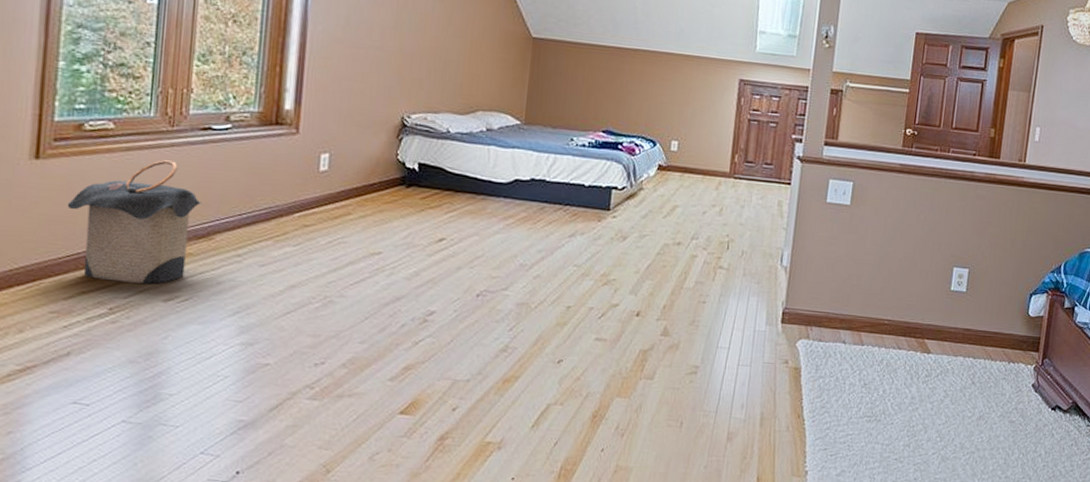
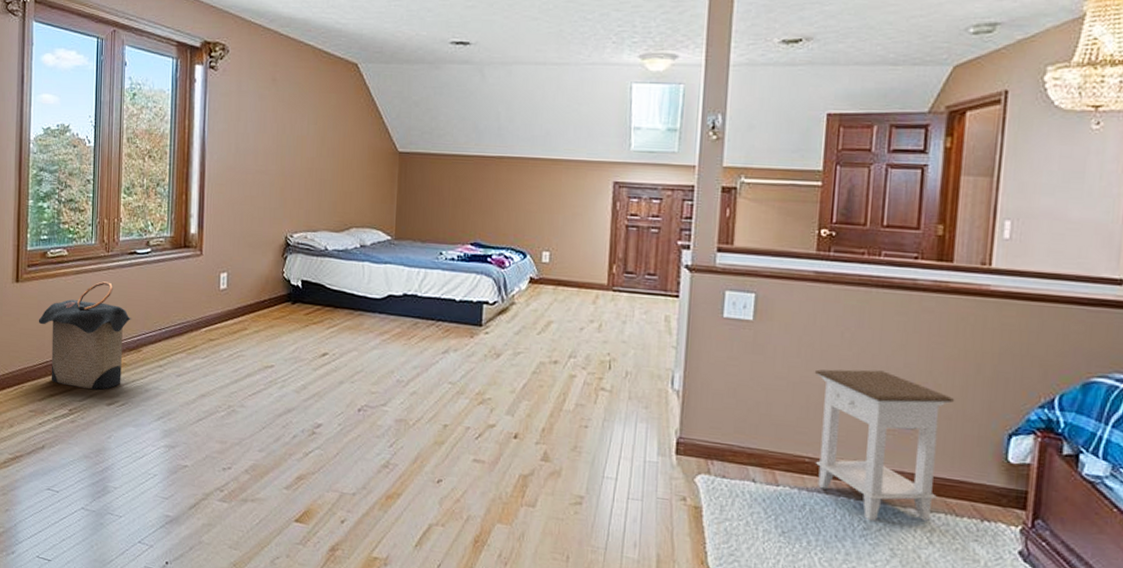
nightstand: none [892,245,996,369] -> present [814,369,955,522]

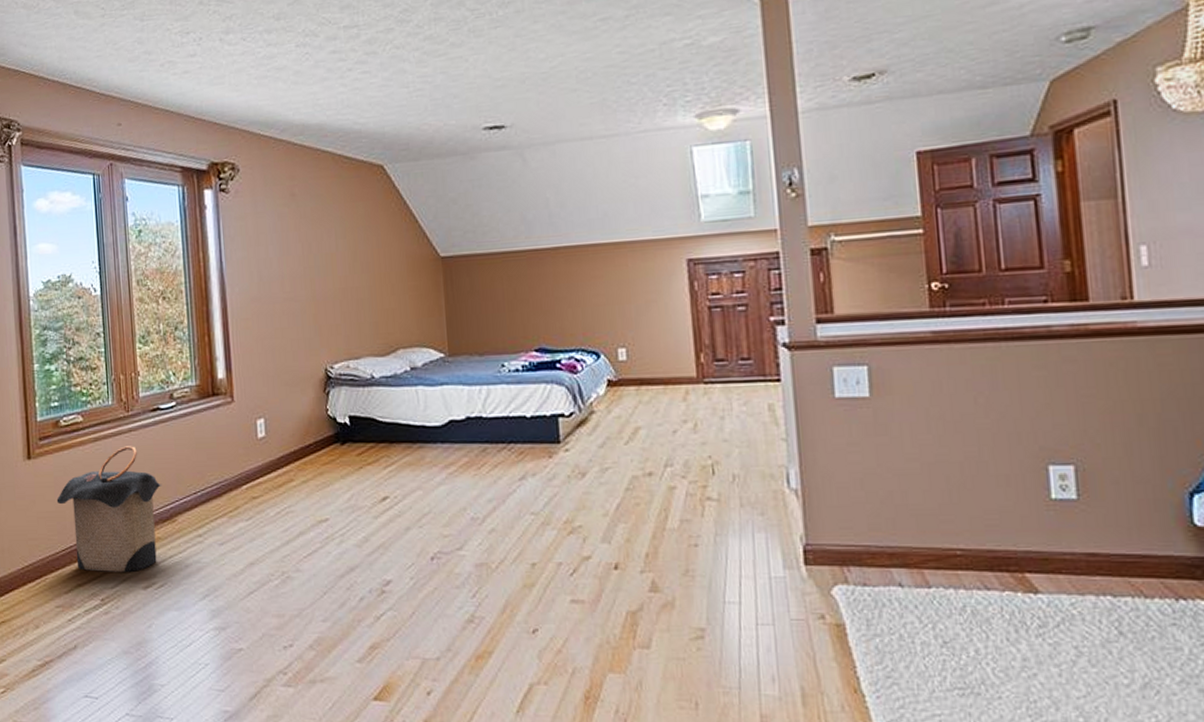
nightstand: present [814,369,955,522] -> none [950,436,1120,616]

